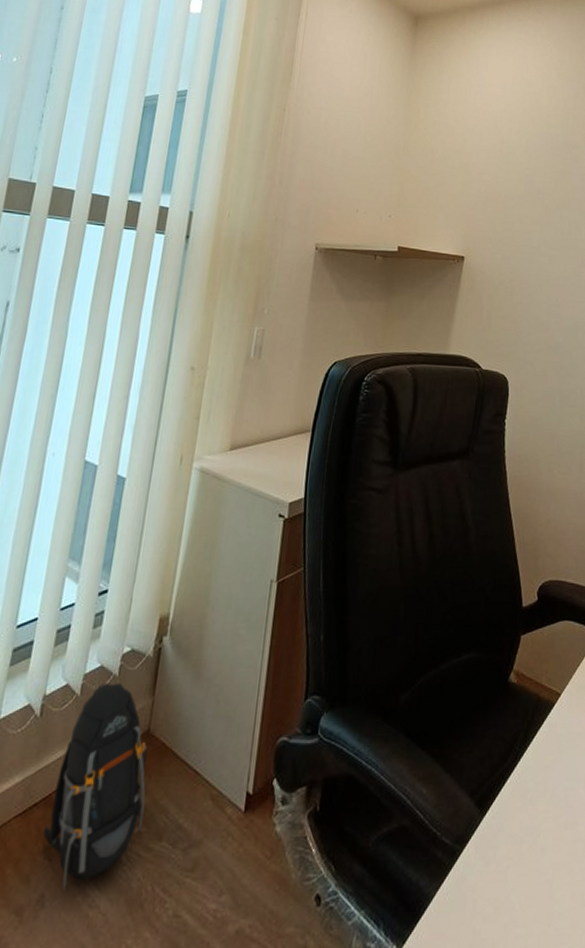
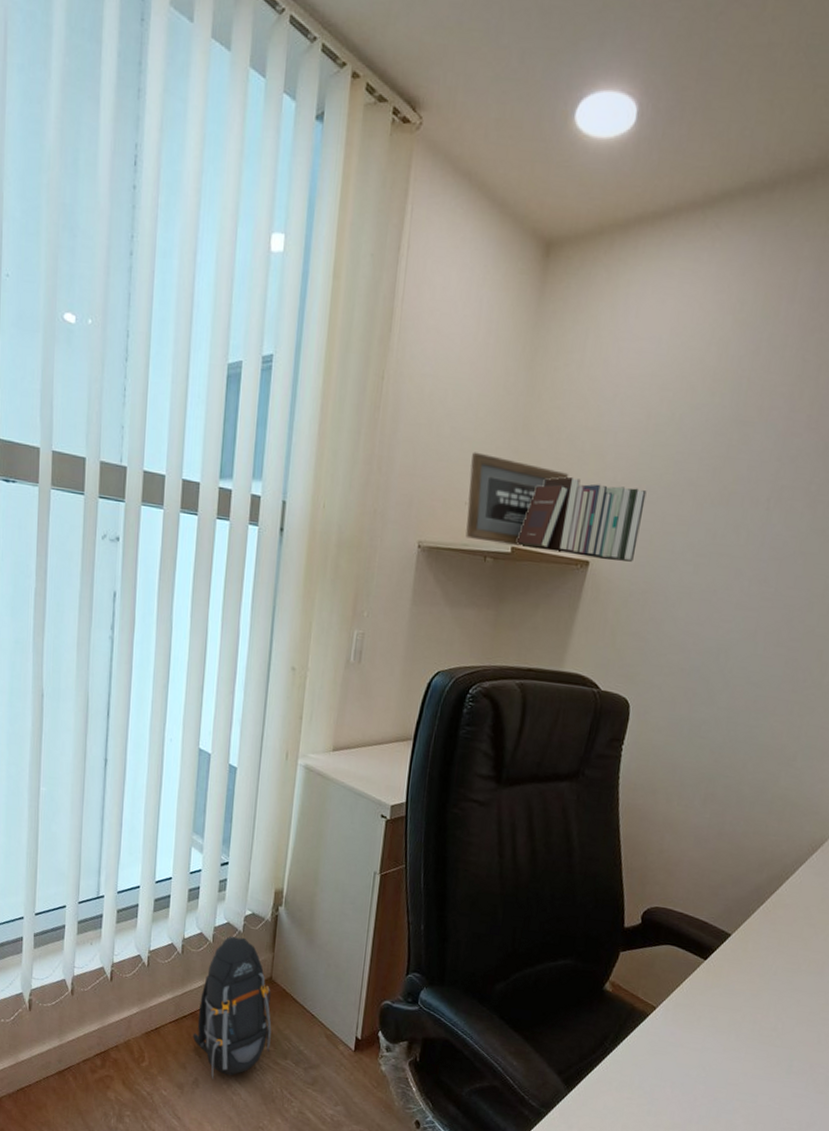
picture frame: none [358,169,443,251] -> present [465,452,569,553]
books: none [403,188,506,256] -> present [517,476,647,562]

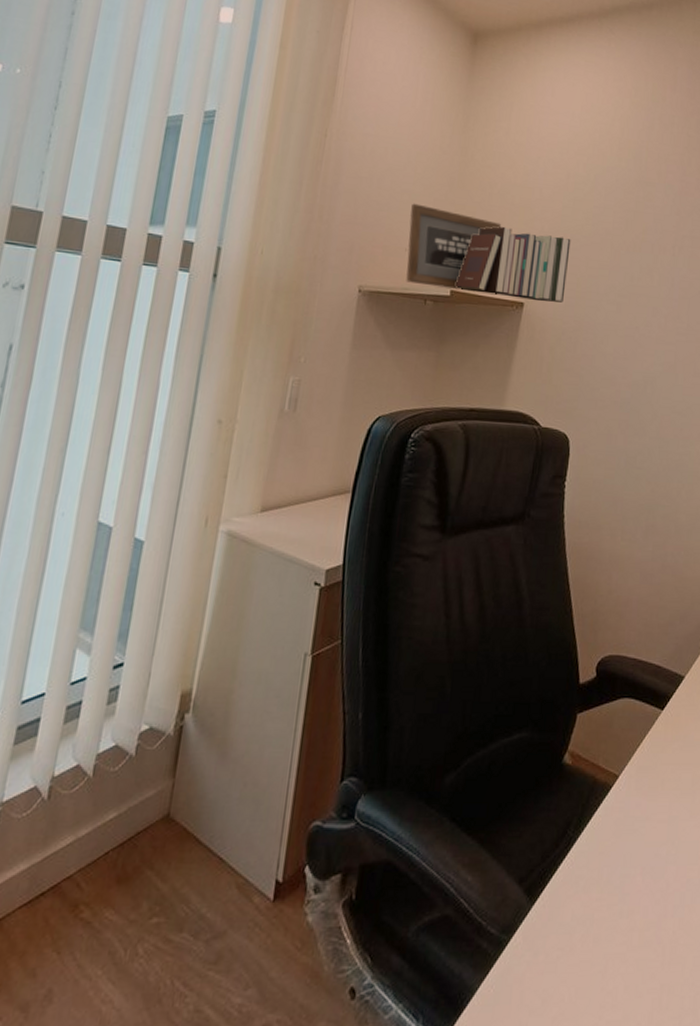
backpack: present [192,936,272,1079] -> none [51,763,167,985]

